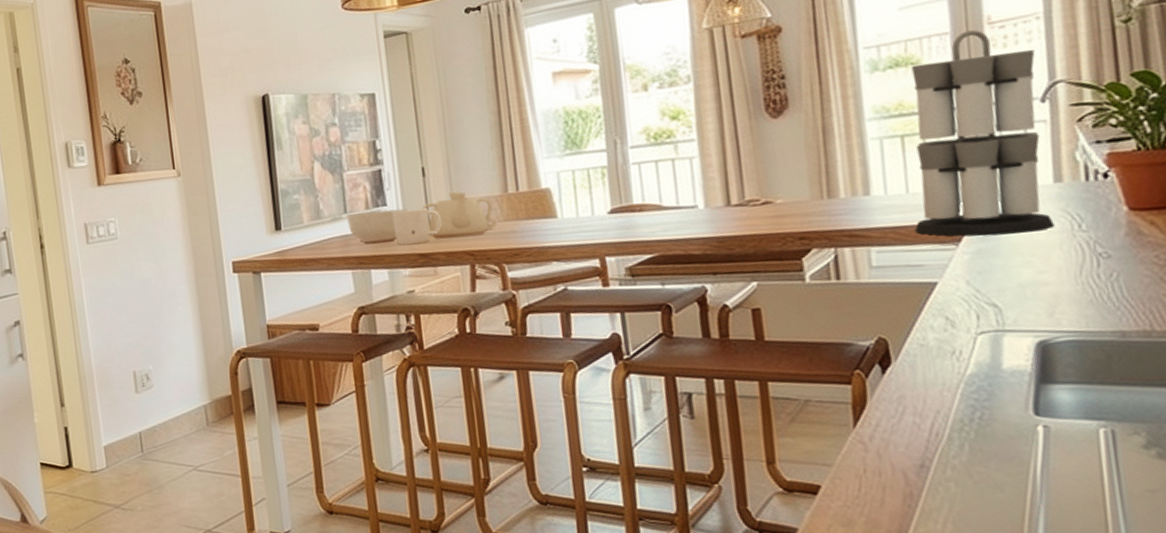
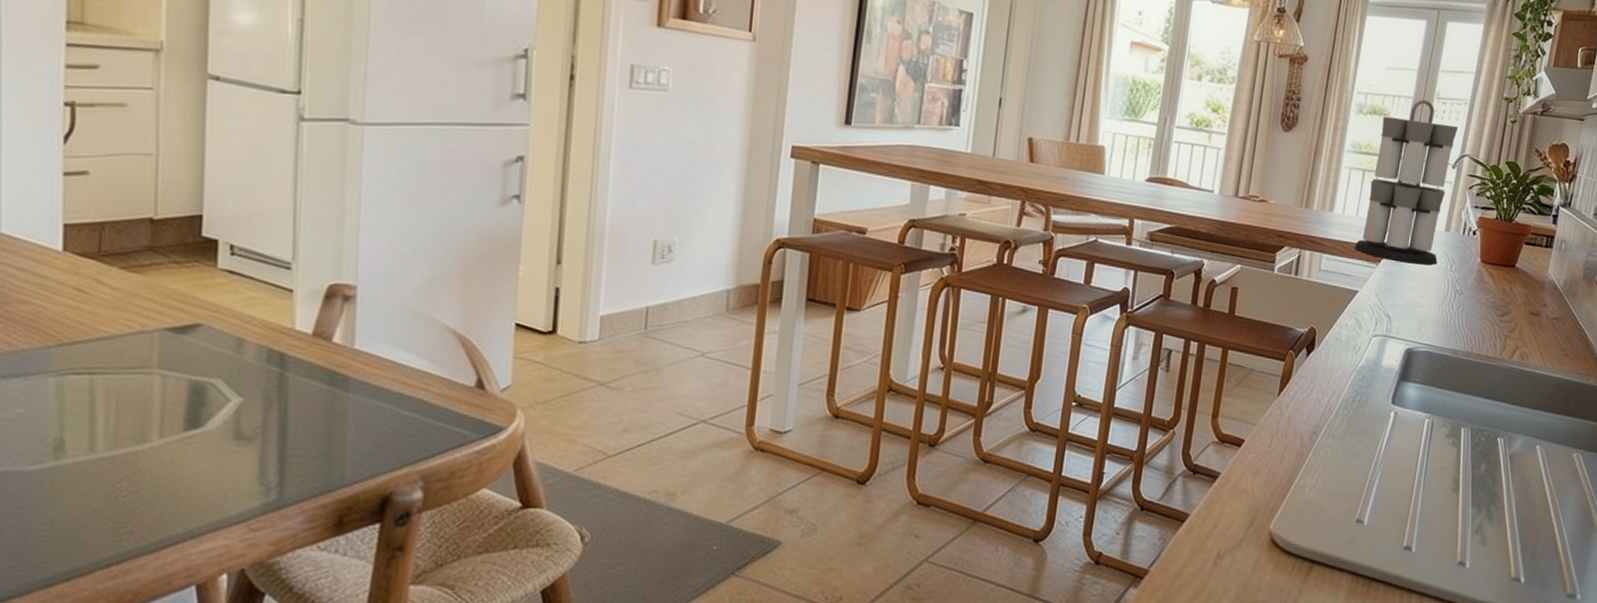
bowl: present [346,208,408,245] -> none [918,125,978,164]
mug: present [393,208,442,246] -> none [960,133,1006,172]
teapot: present [421,191,497,239] -> none [990,128,1054,176]

